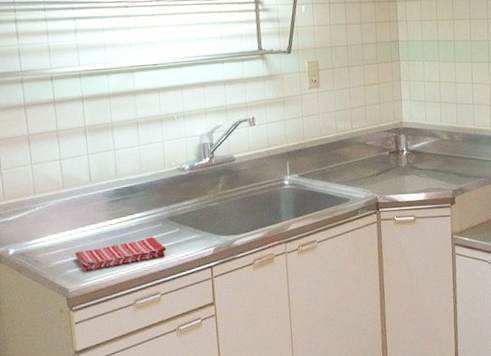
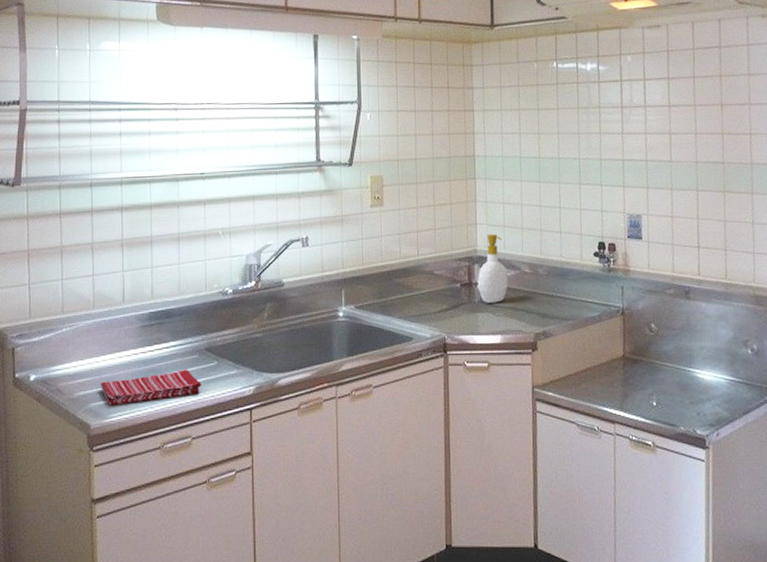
soap bottle: none [403,108,430,167] -> present [477,234,508,303]

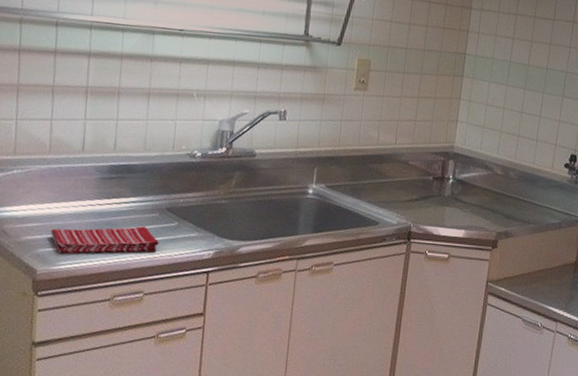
soap bottle: present [477,234,508,303] -> none [449,133,481,199]

